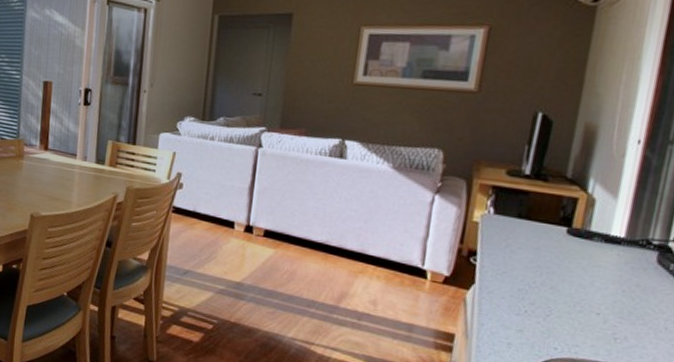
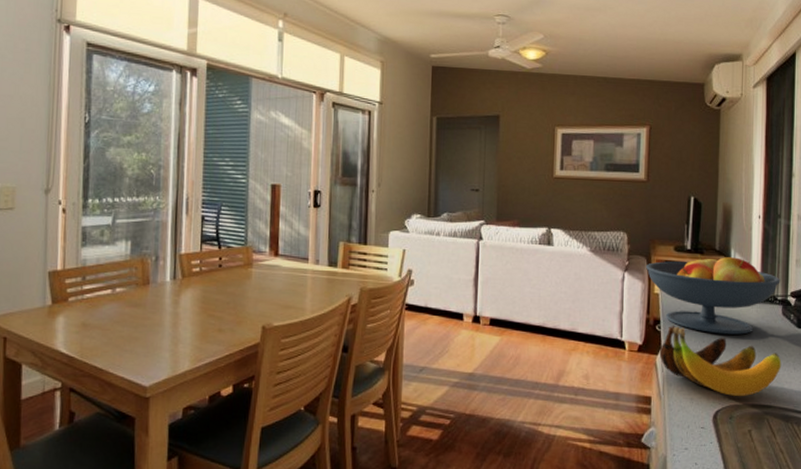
fruit bowl: none [464,182,661,281] -> present [646,255,780,335]
banana: none [471,260,647,351] -> present [659,326,782,396]

